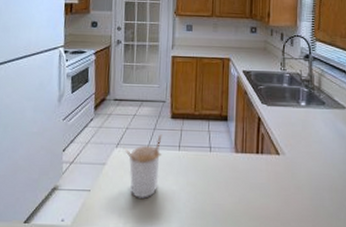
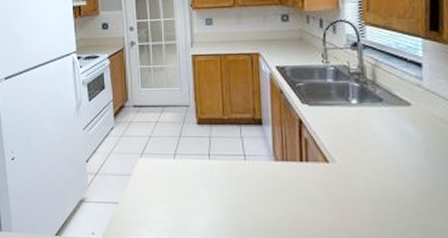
utensil holder: present [124,134,162,198] -> none [149,142,190,212]

